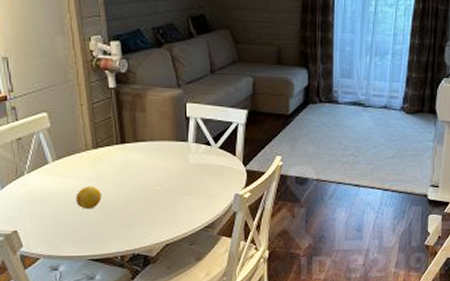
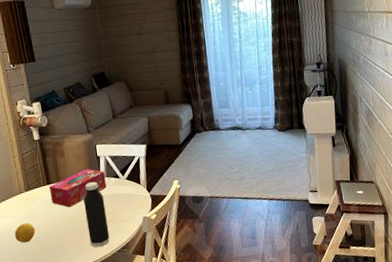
tissue box: none [122,130,194,173] -> present [48,168,107,207]
water bottle: none [165,146,192,223] -> present [83,181,110,248]

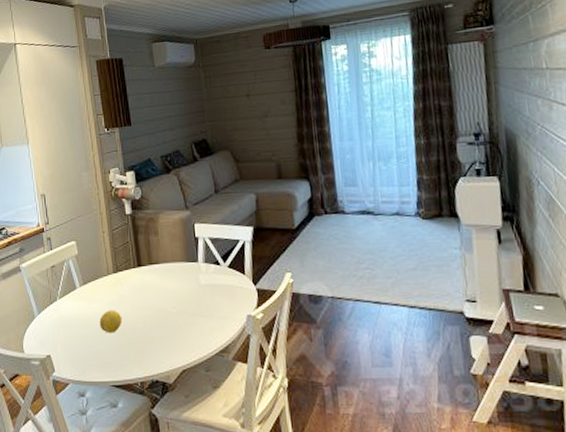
tissue box: present [48,168,107,207] -> none [139,251,205,296]
water bottle: present [83,181,110,248] -> none [178,267,207,348]

